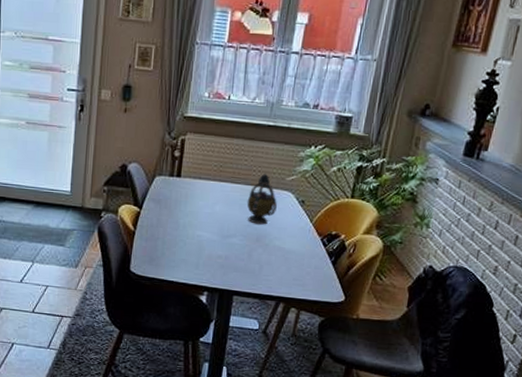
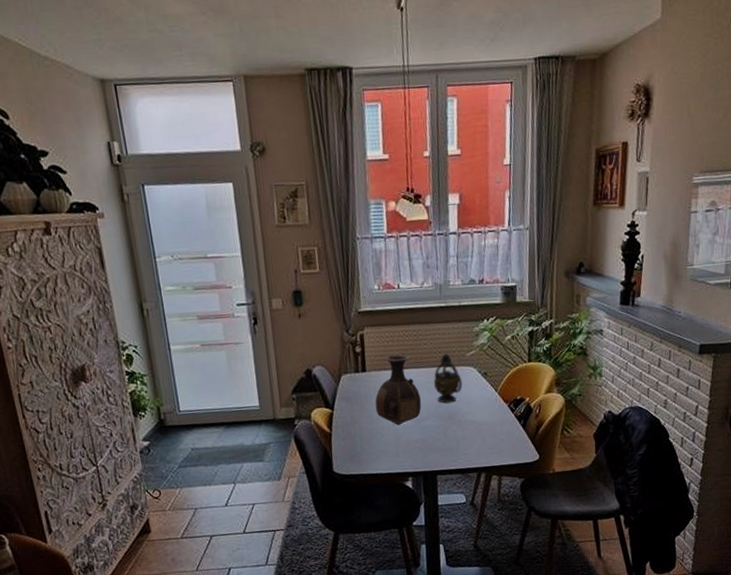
vase: none [183,165,231,237] -> present [375,354,421,426]

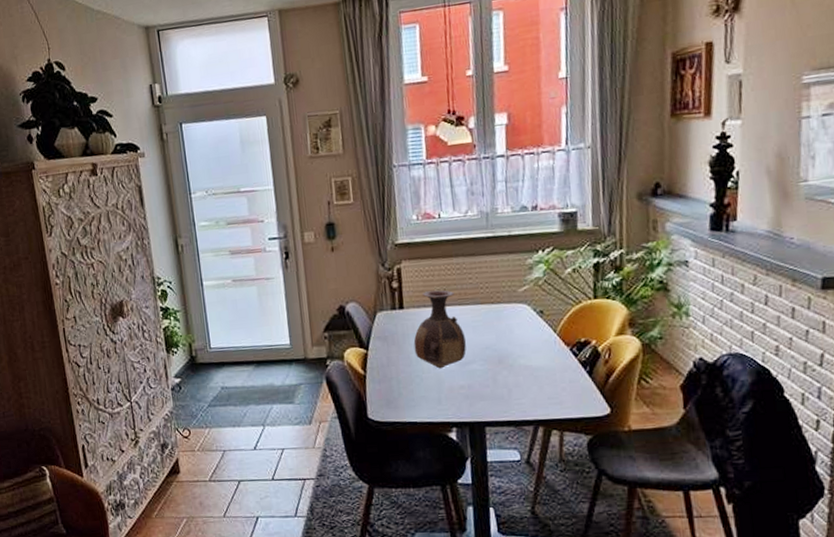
teapot: present [433,353,462,403] -> none [480,288,514,345]

